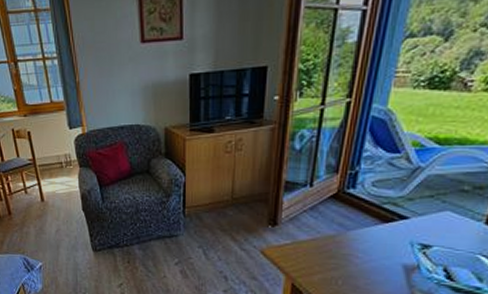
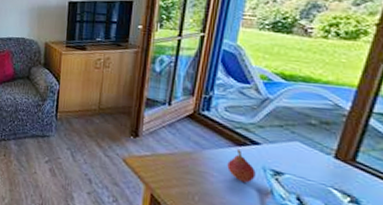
fruit: none [373,225,403,260] -> present [227,148,256,183]

